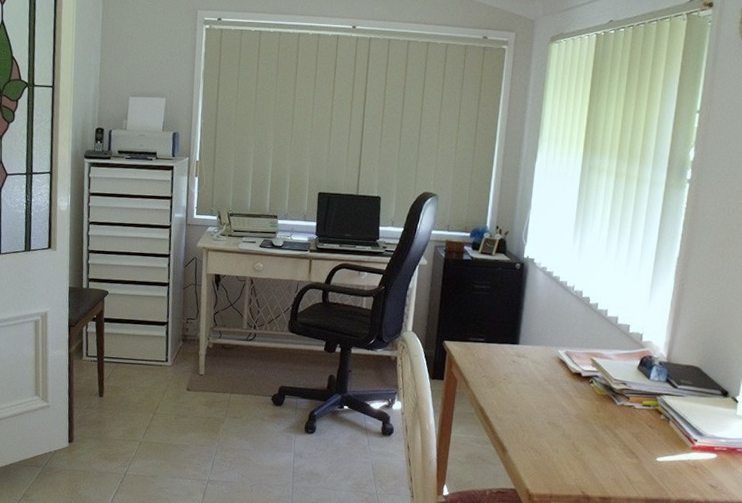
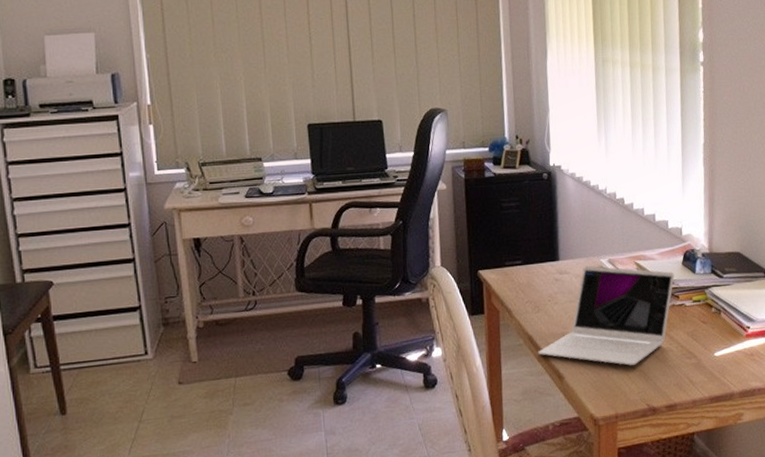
laptop: none [487,353,628,453] -> present [538,265,675,366]

